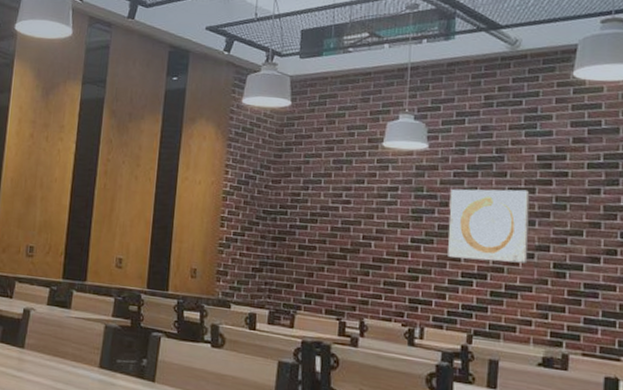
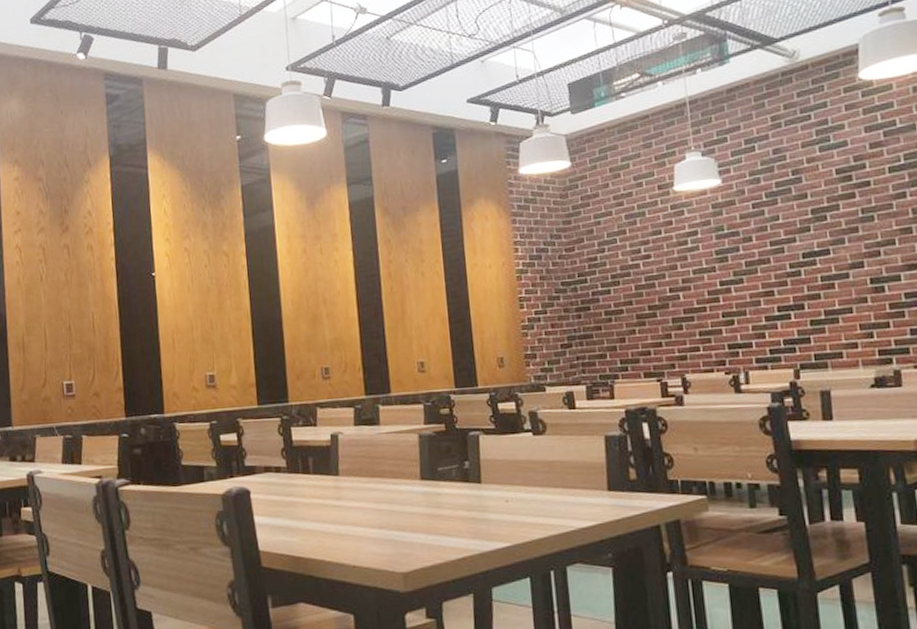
wall art: present [448,189,530,264] -> none [752,207,843,294]

